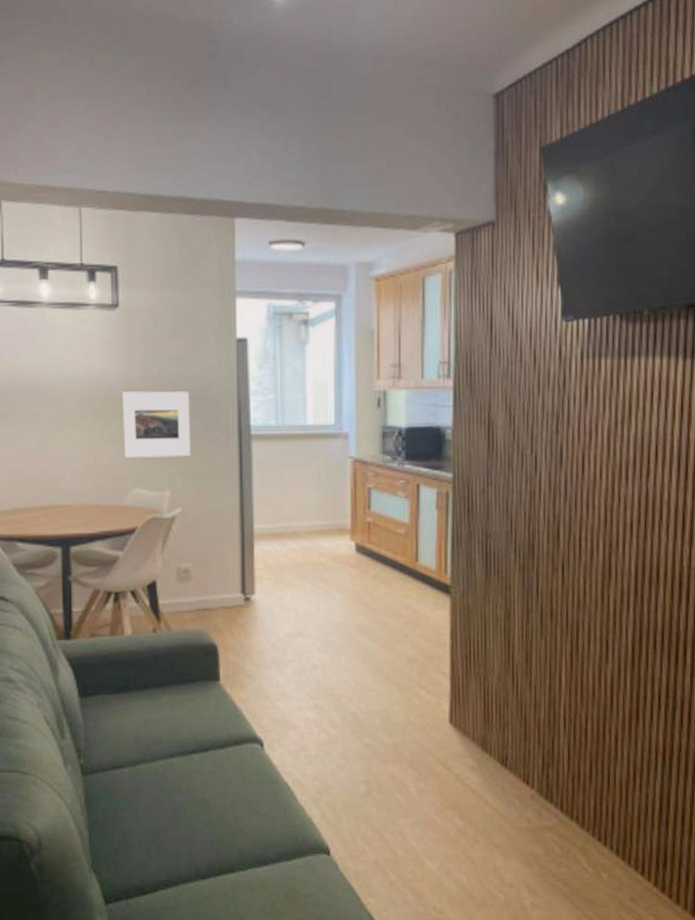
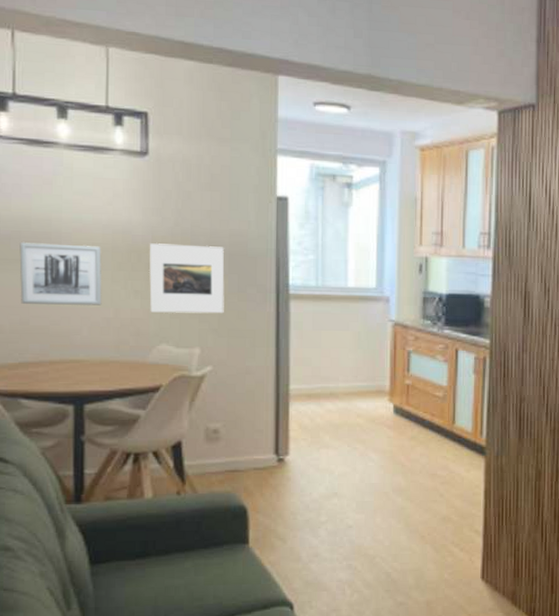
wall art: none [12,397,83,455] -> present [19,242,102,306]

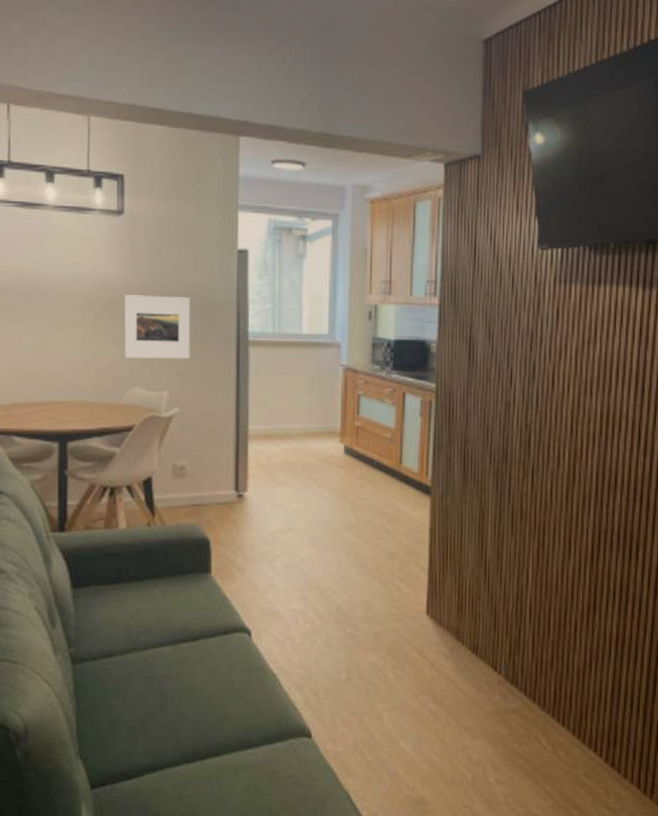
wall art: present [19,242,102,306] -> none [13,295,83,352]

